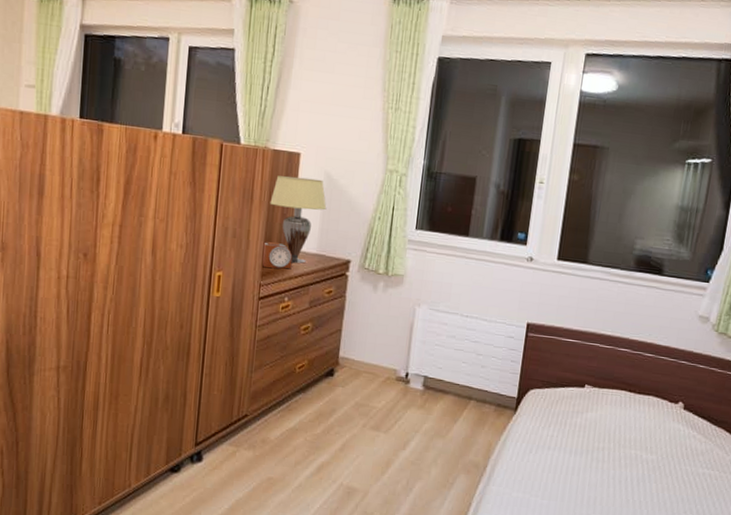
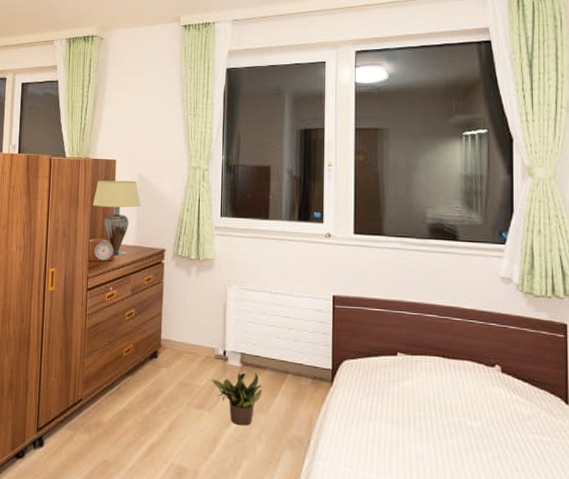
potted plant: none [389,395,443,450] -> present [210,372,262,426]

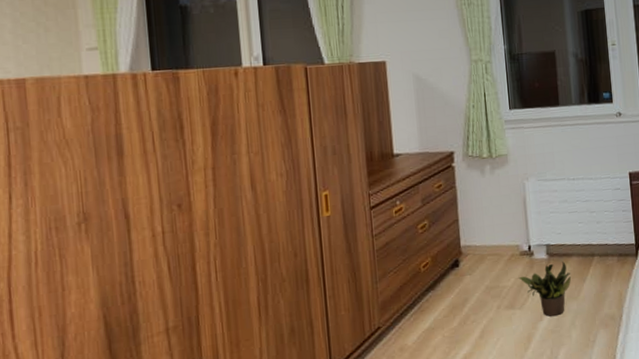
alarm clock: present [88,238,115,262] -> none [365,149,398,177]
lampshade: present [92,180,141,256] -> none [364,82,421,167]

